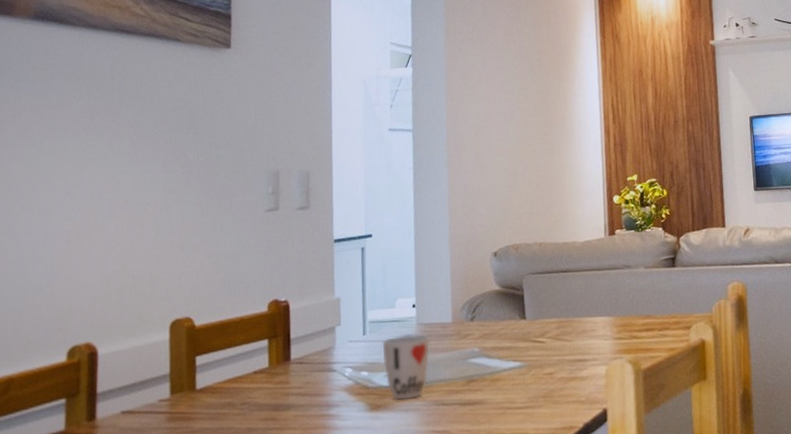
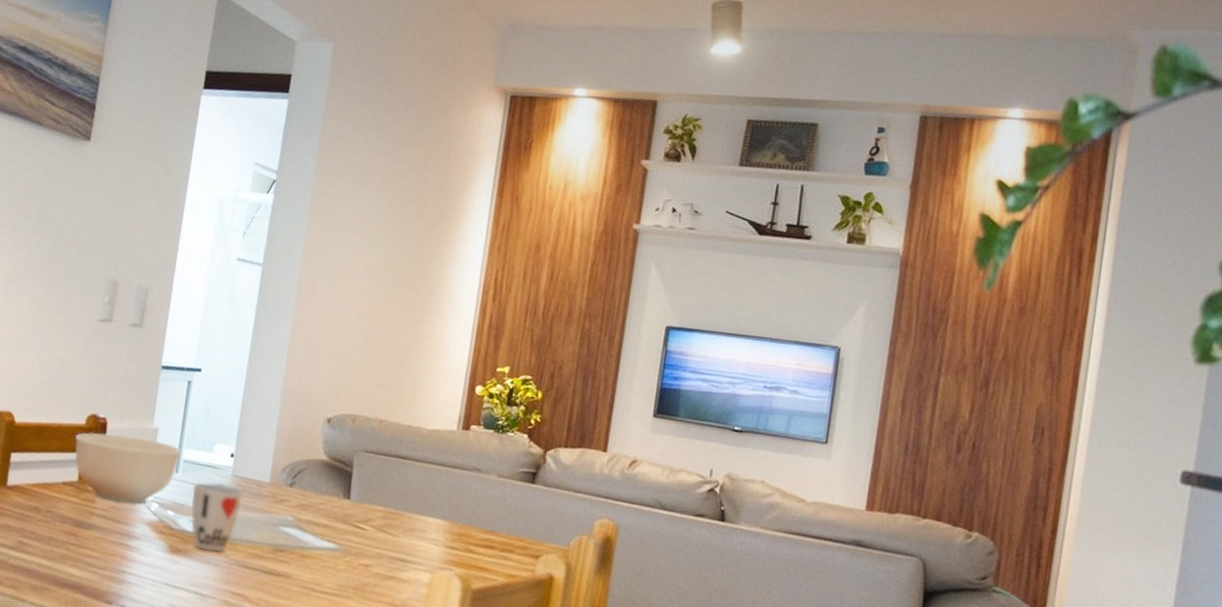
bowl: none [260,310,365,377] -> present [75,432,181,503]

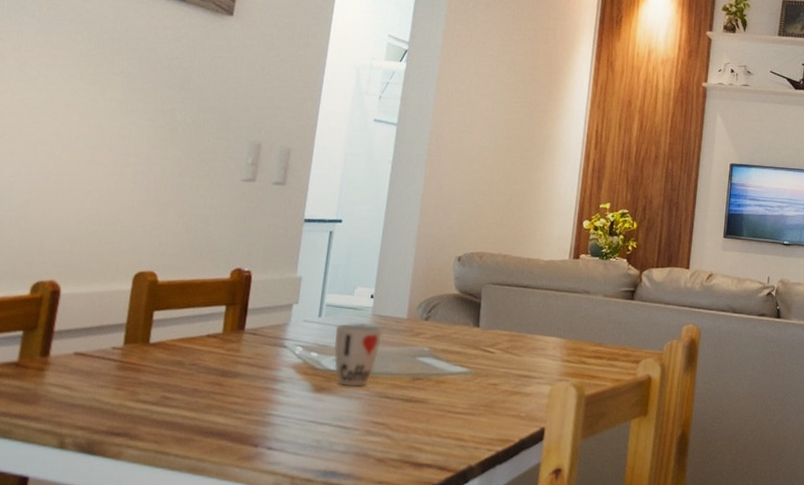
bowl: present [75,432,181,503] -> none [219,285,324,349]

